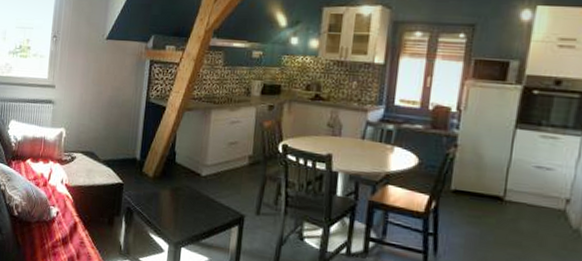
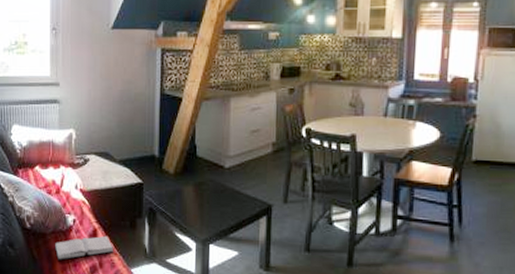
hardback book: none [37,229,92,249] -> present [54,235,115,261]

